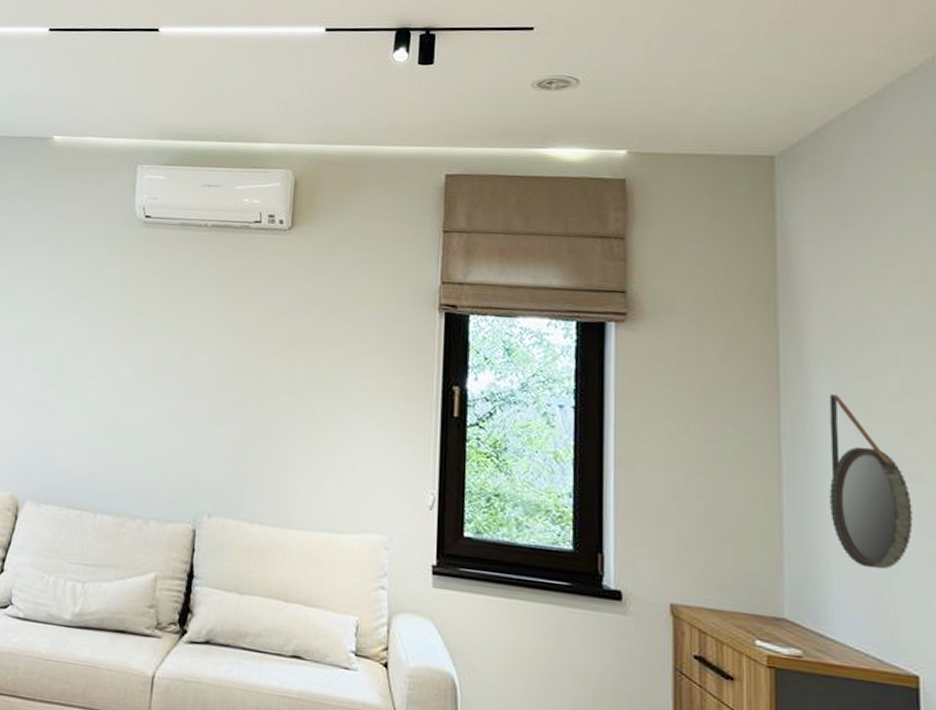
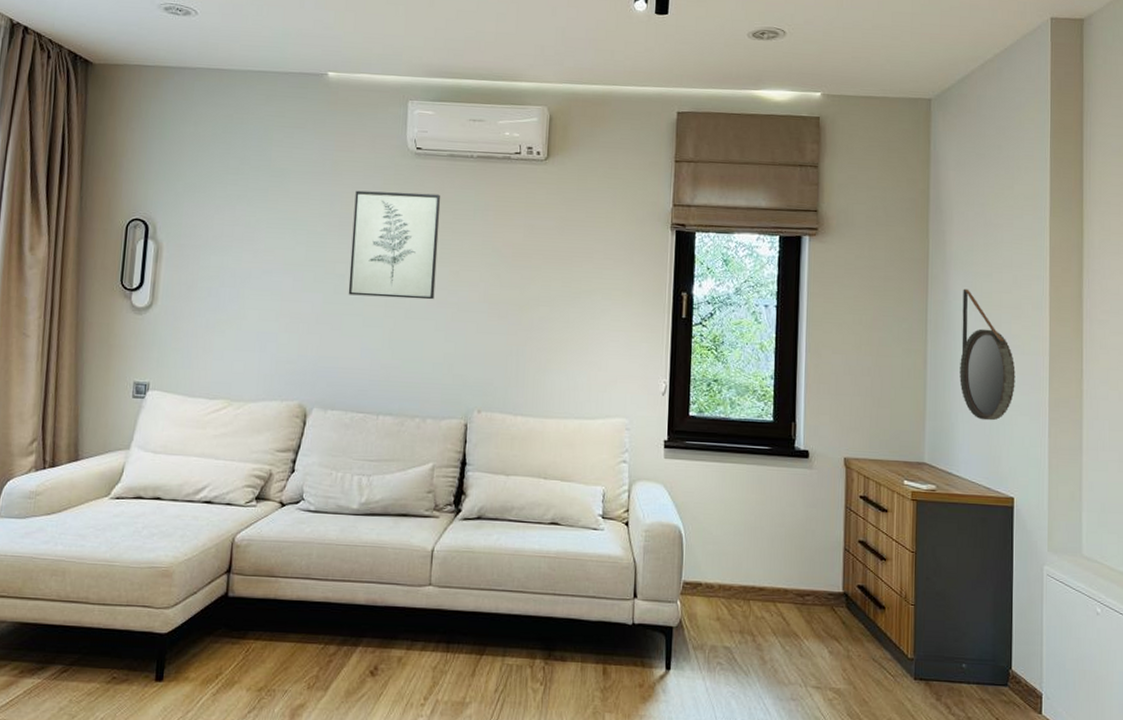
wall art: none [67,262,171,385] -> present [348,190,441,300]

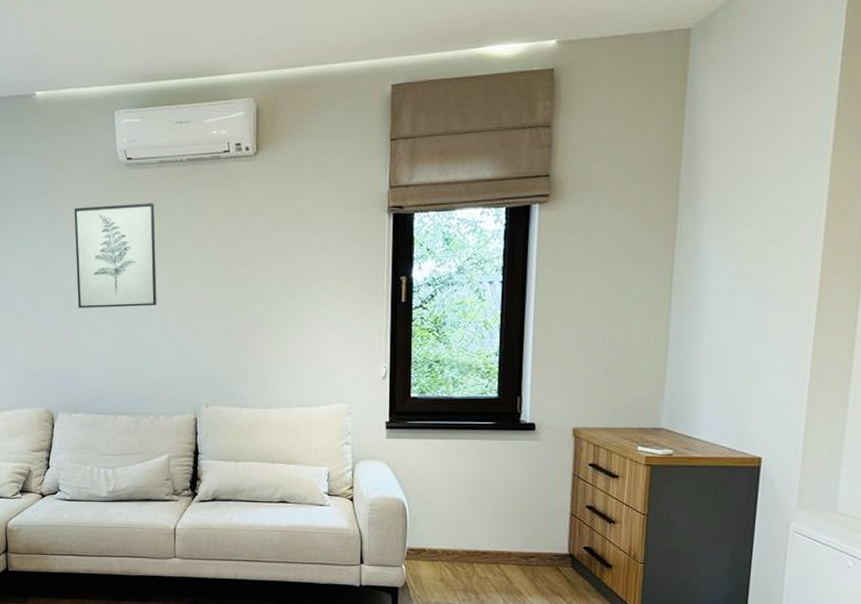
home mirror: present [959,289,1016,421] -> none [707,243,775,382]

